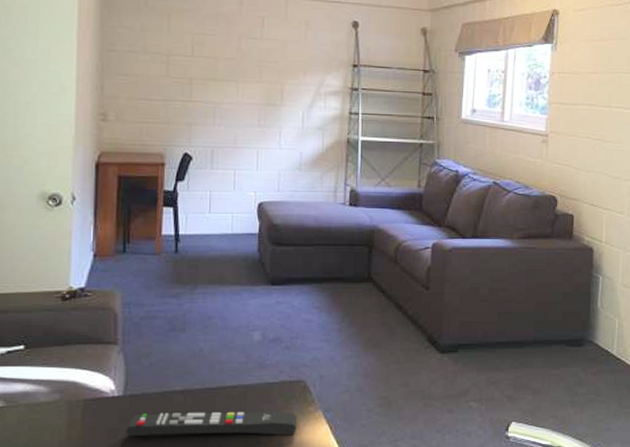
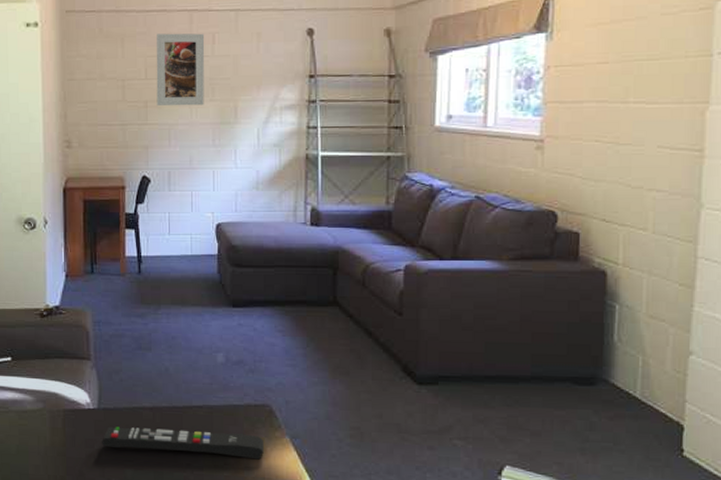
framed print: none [202,12,254,86] -> present [156,33,205,106]

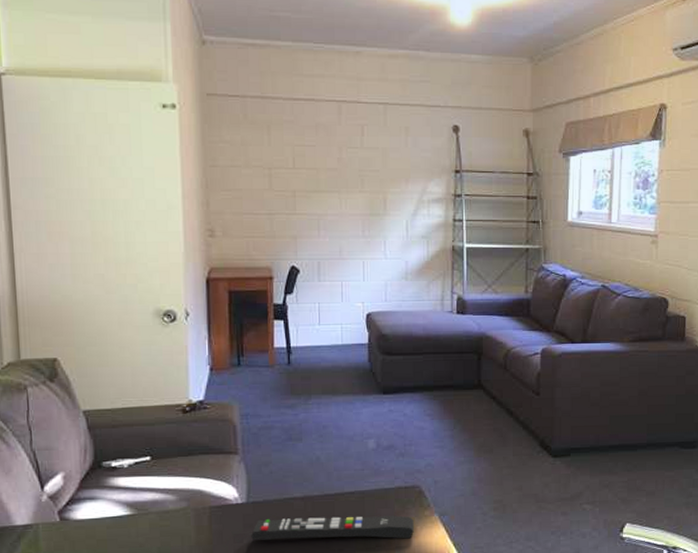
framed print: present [156,33,205,106] -> none [304,123,354,197]

